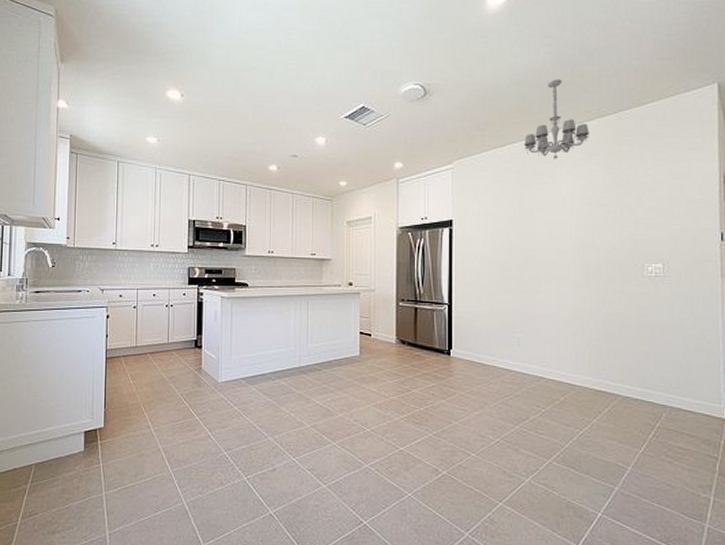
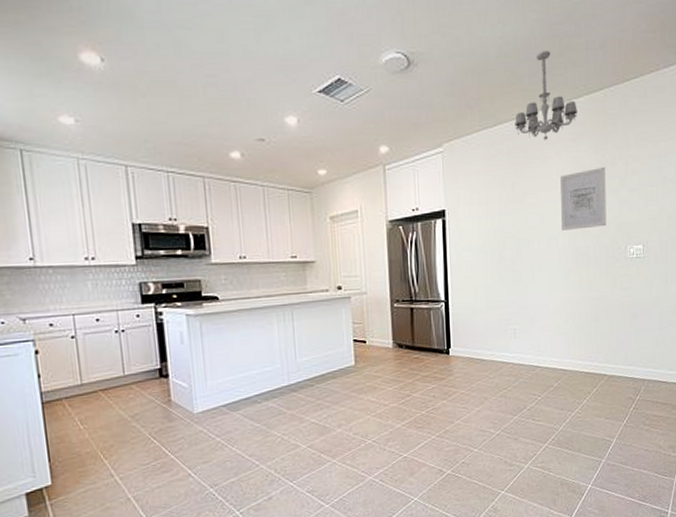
wall art: none [571,185,621,245] -> present [561,166,606,230]

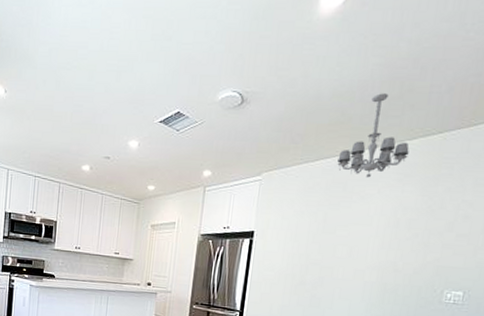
wall art: present [561,166,606,230] -> none [371,208,432,268]

